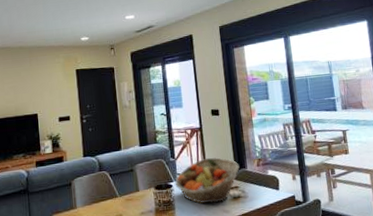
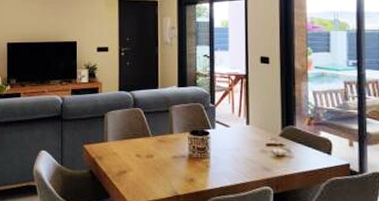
fruit basket: present [175,157,240,204] -> none [212,108,287,159]

